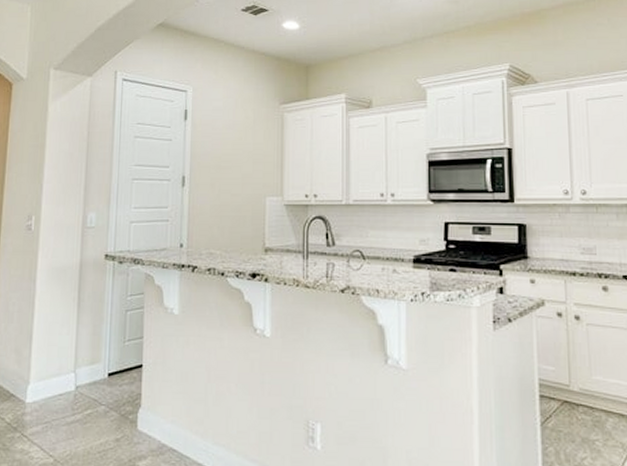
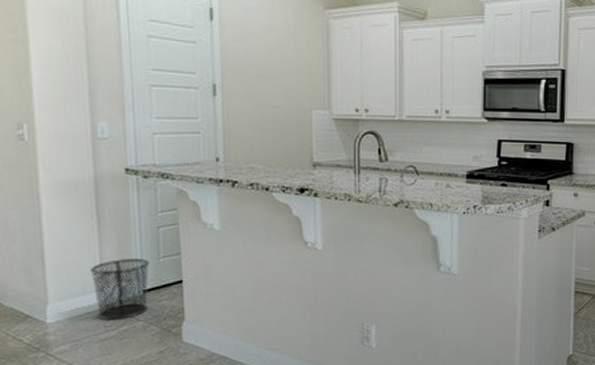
waste bin: none [66,341,117,404] -> present [90,259,150,321]

